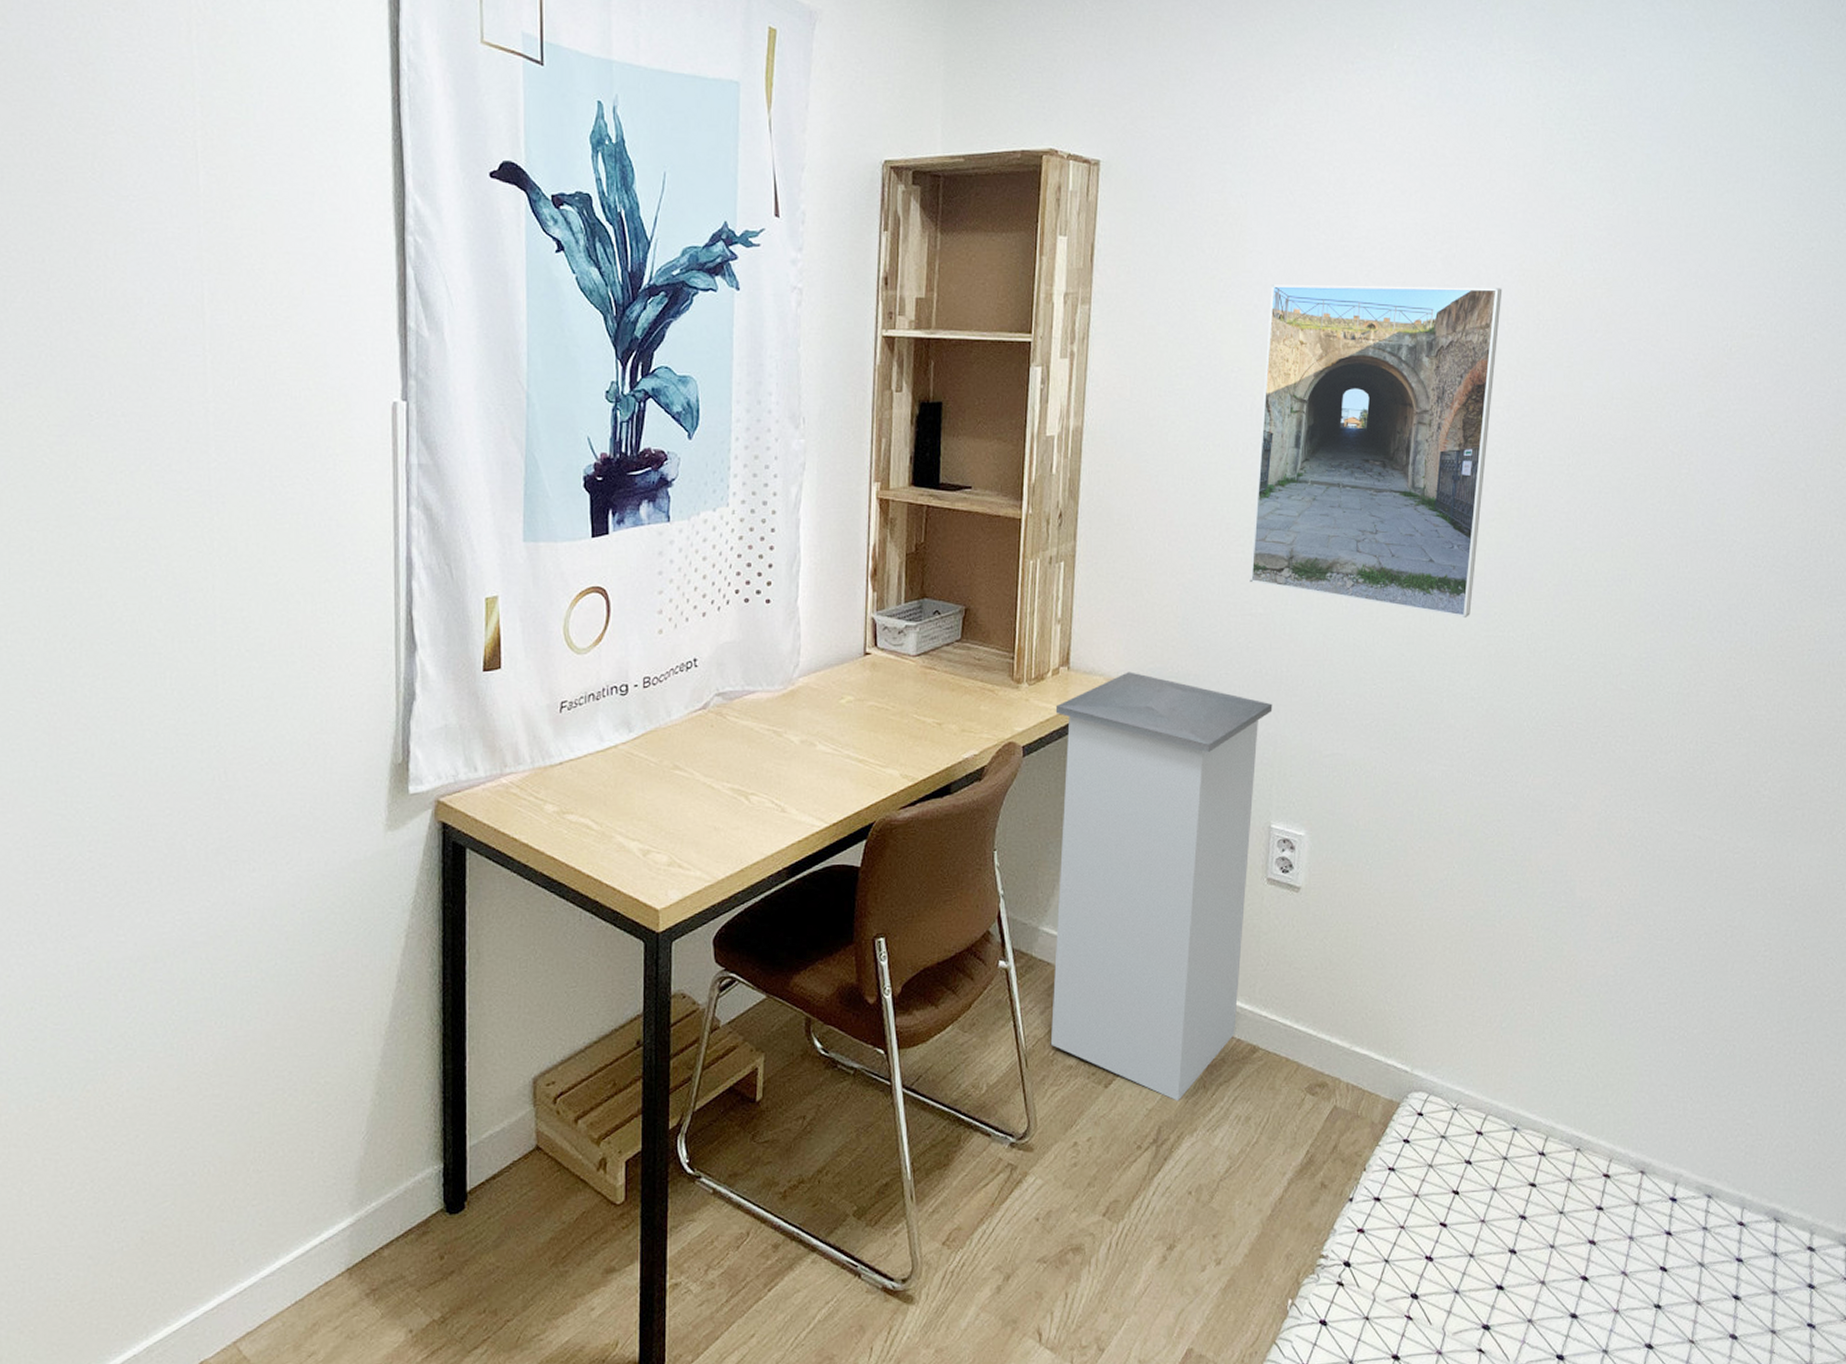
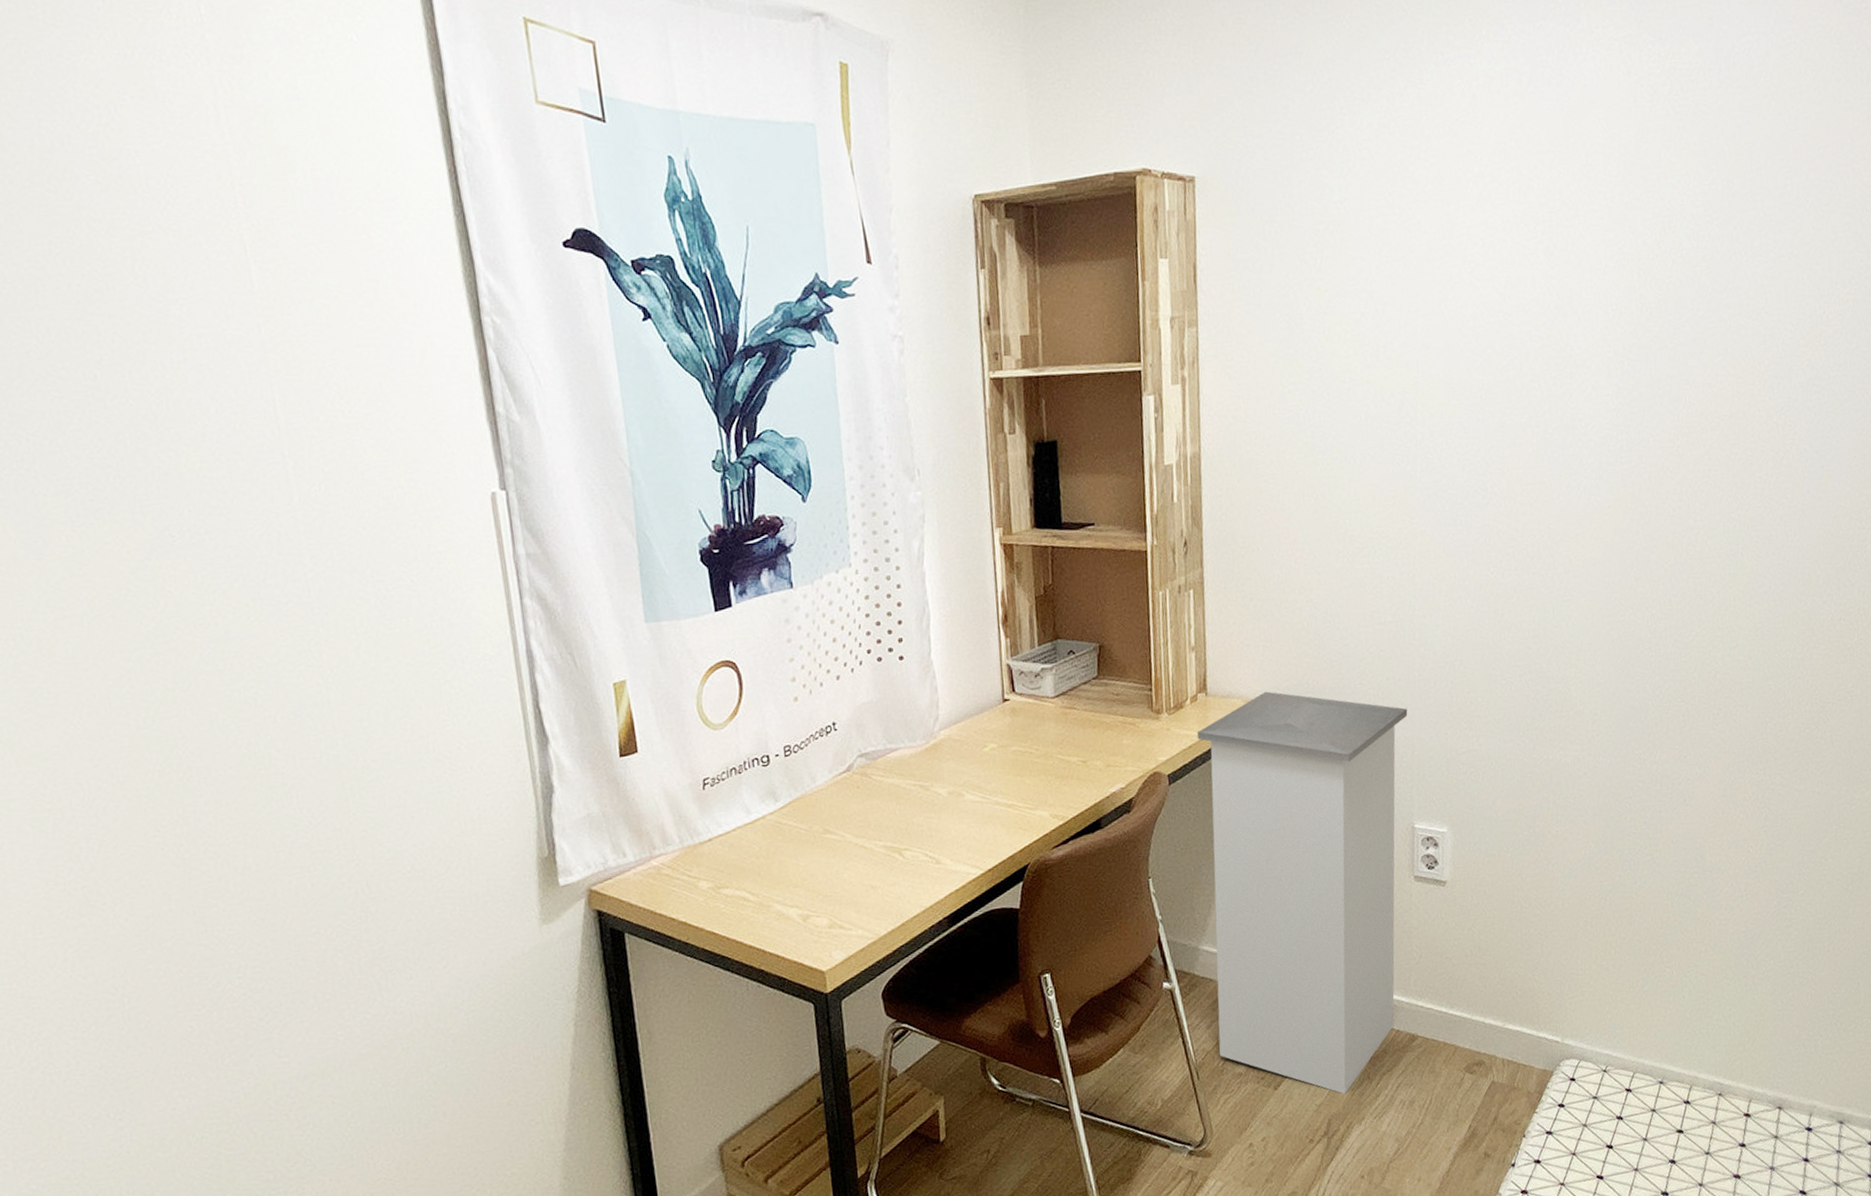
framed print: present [1250,284,1503,617] -> none [1376,274,1605,606]

